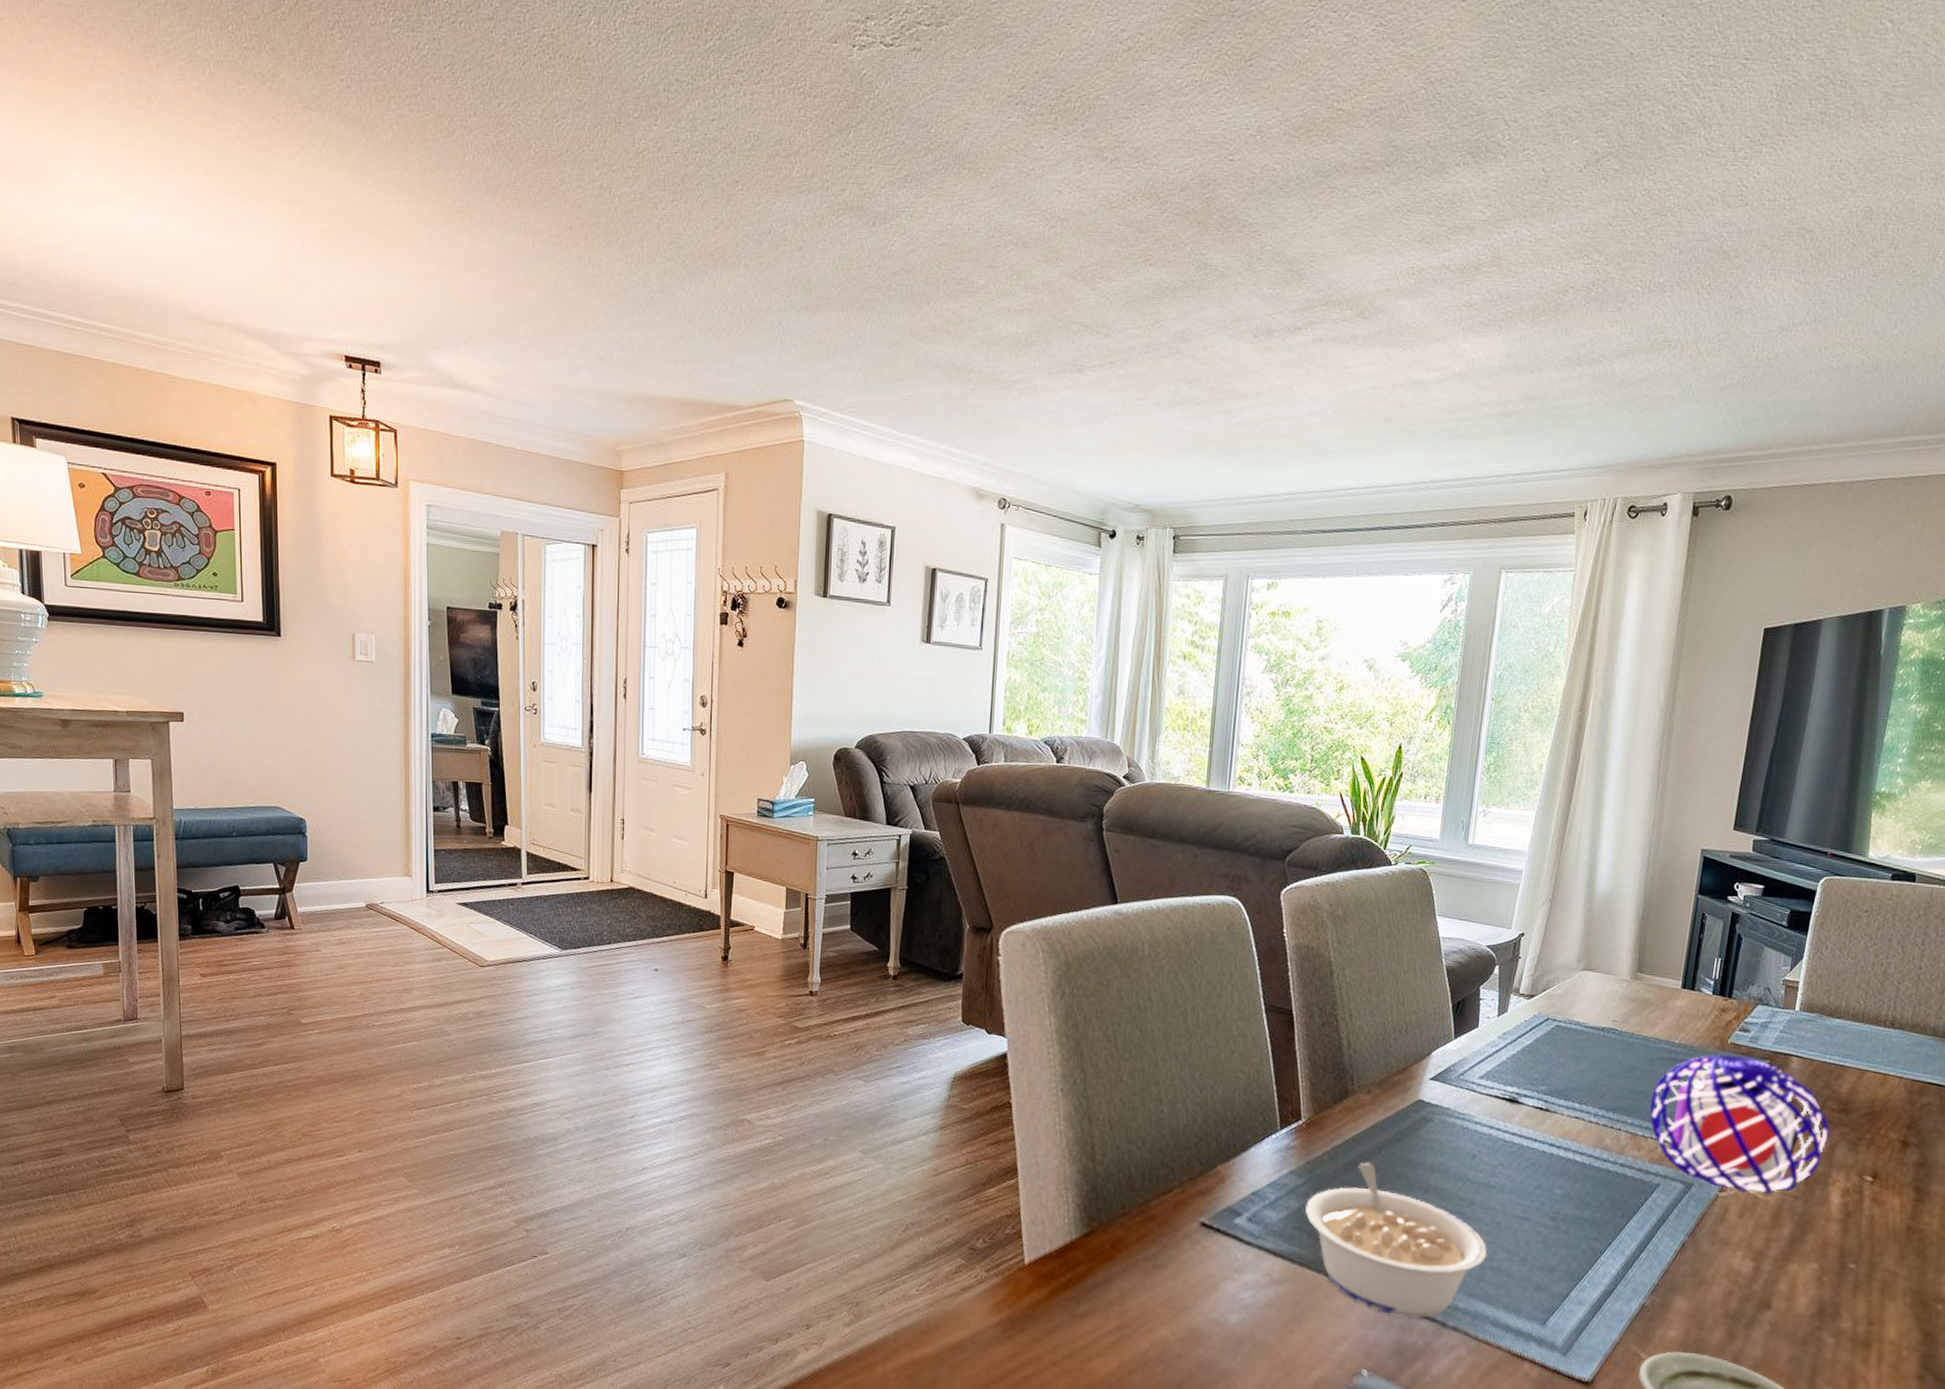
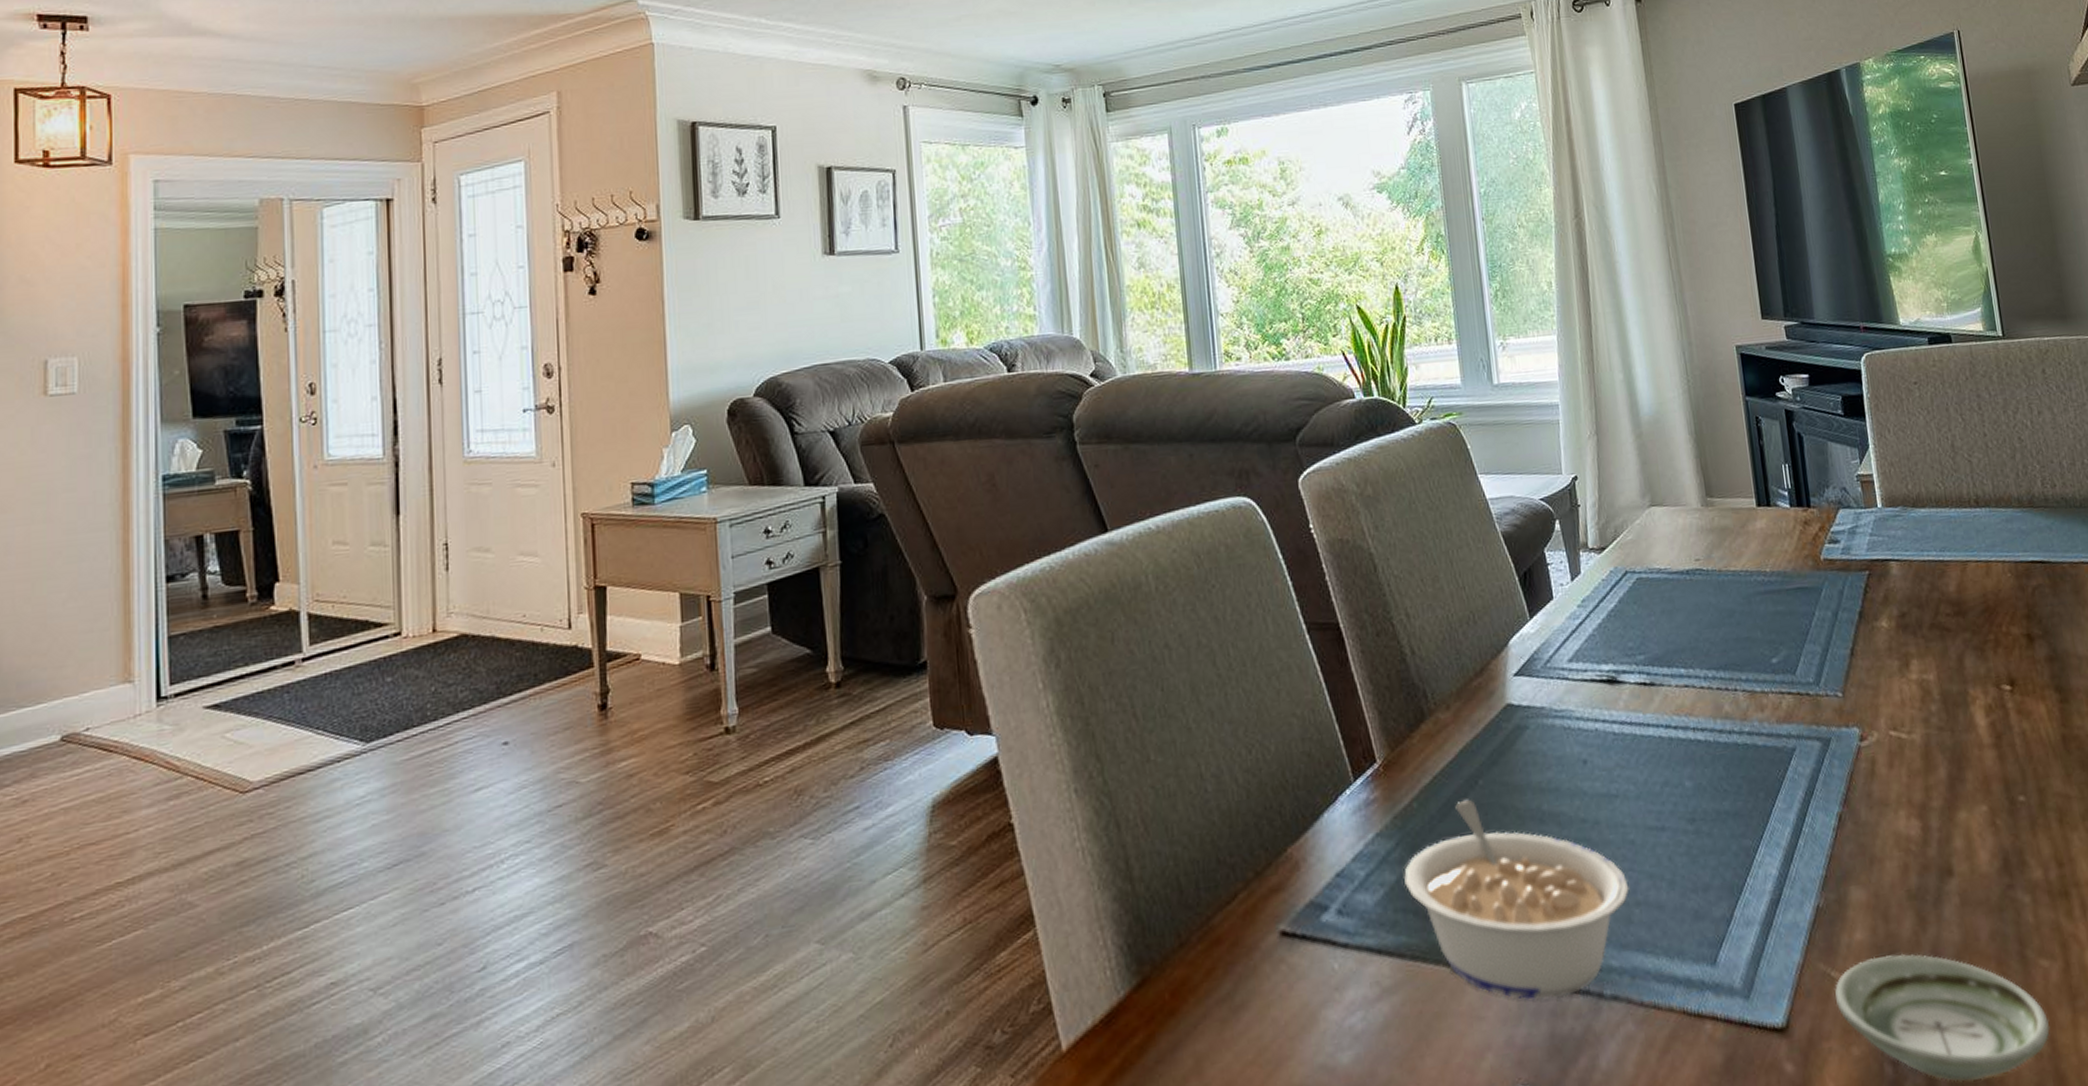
decorative orb: present [1649,1054,1830,1195] -> none [1759,572,1953,737]

